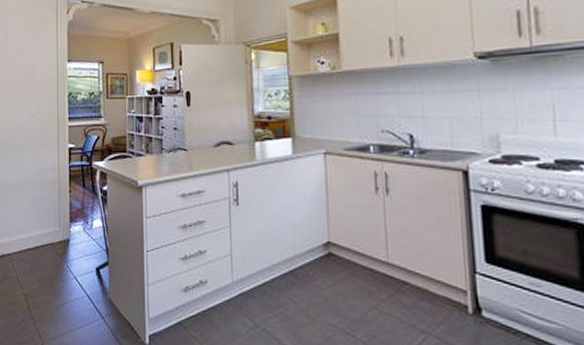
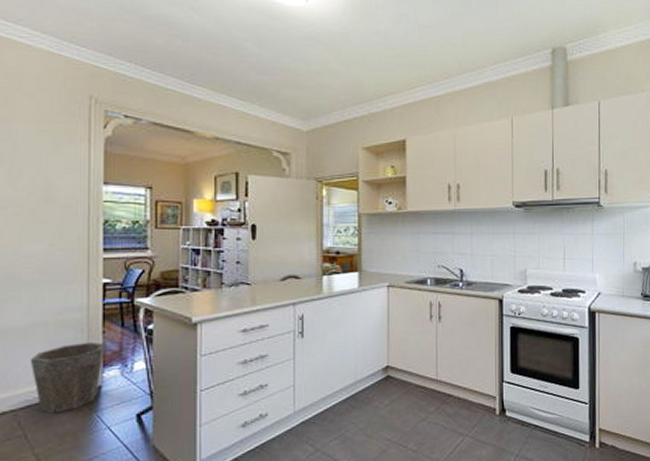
waste bin: none [19,199,72,260] -> present [30,341,106,414]

